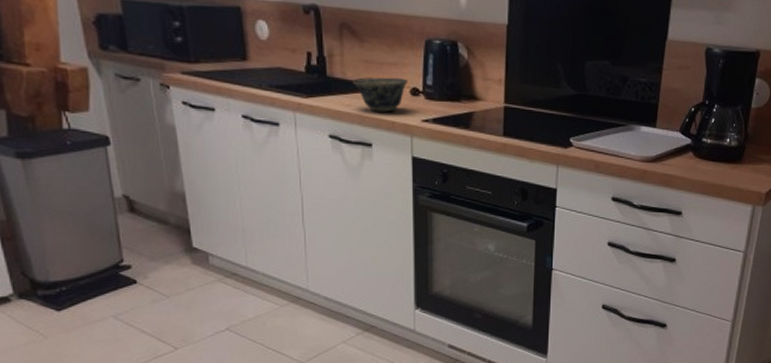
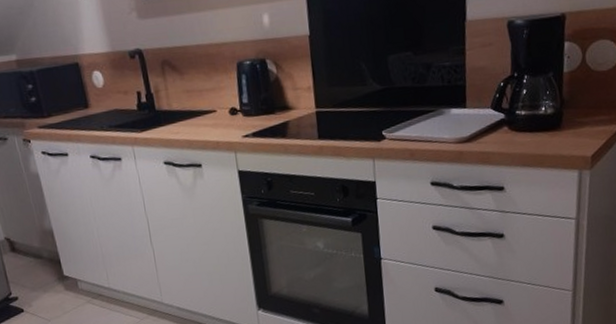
bowl: present [353,77,407,112] -> none [178,100,226,136]

